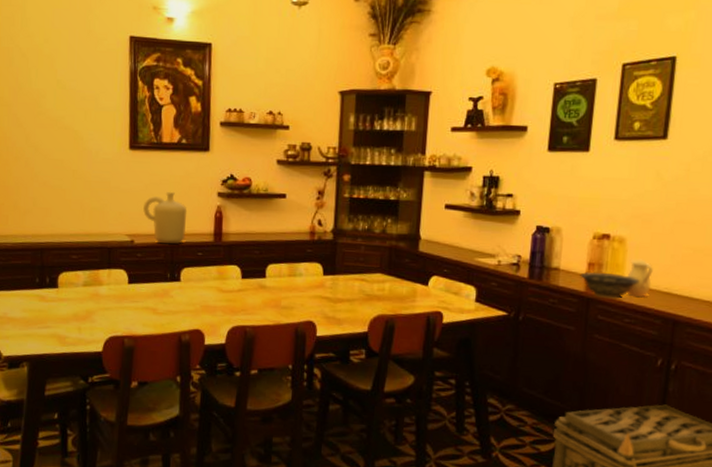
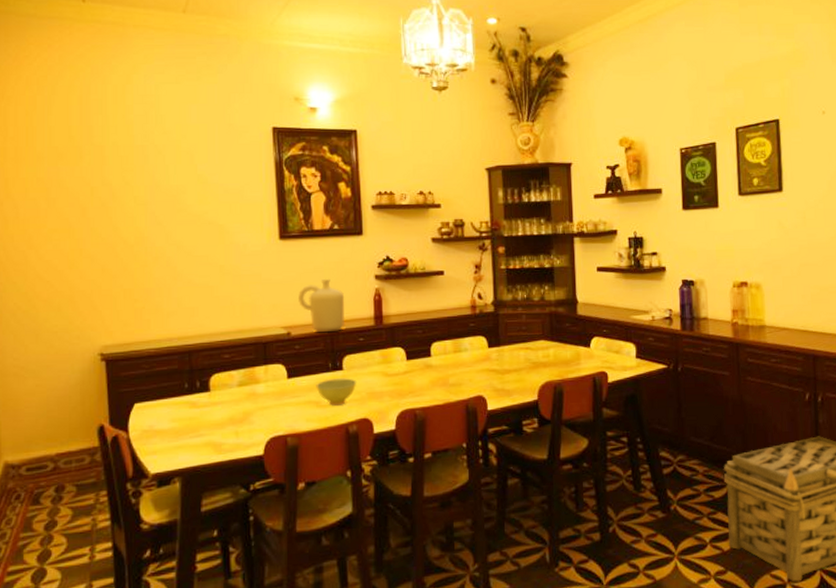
bowl: none [154,288,193,315] -> present [316,378,357,406]
decorative bowl: present [580,272,640,300] -> none [727,318,779,343]
pitcher: present [627,259,653,297] -> none [767,302,790,337]

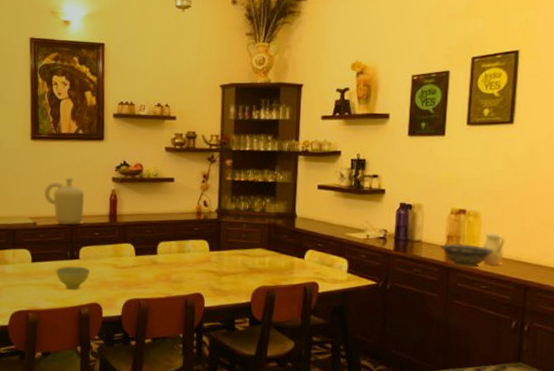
decorative bowl: none [727,318,779,343] -> present [440,244,494,269]
pitcher: none [767,302,790,337] -> present [482,231,505,265]

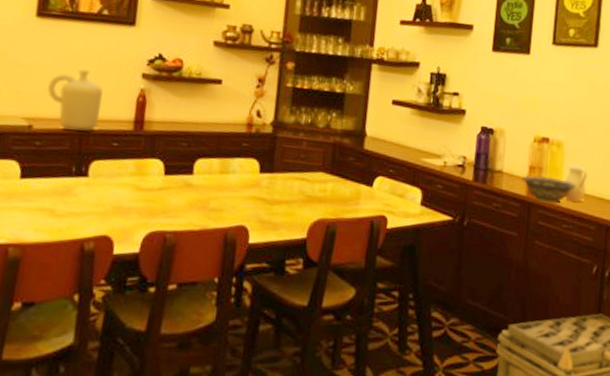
bowl: present [55,266,91,290] -> none [52,185,103,217]

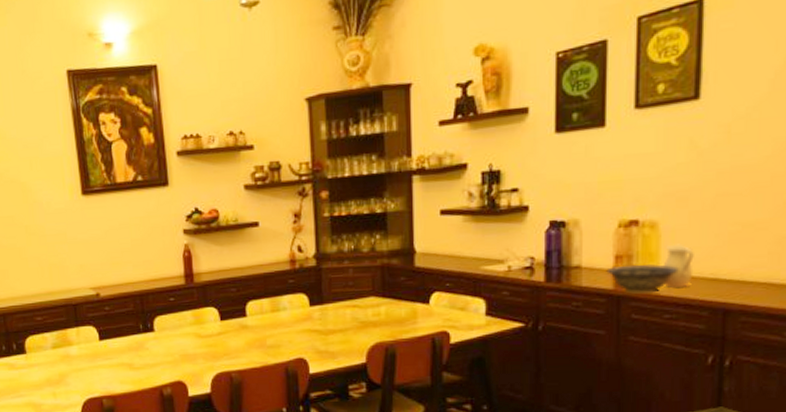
water jug: present [48,70,104,132] -> none [105,236,154,294]

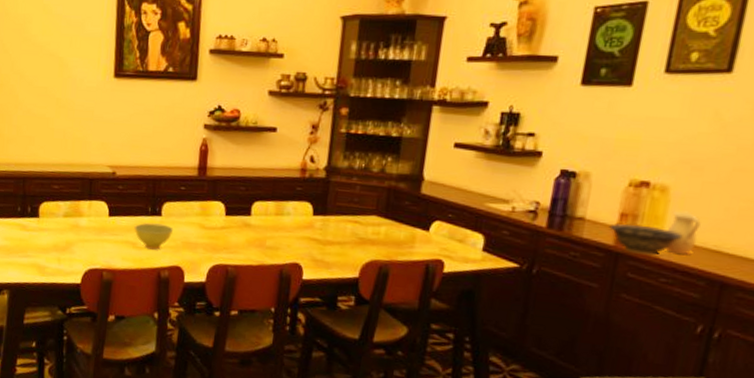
bowl: none [128,340,170,368] -> present [134,223,174,250]

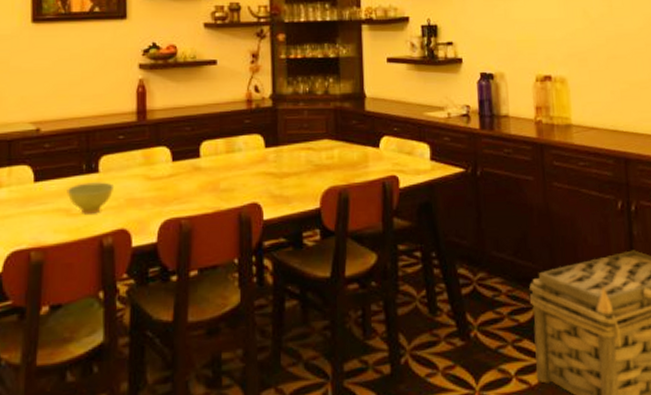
decorative bowl: present [609,223,683,256] -> none [529,116,587,144]
pitcher: present [666,211,701,254] -> none [574,98,598,137]

